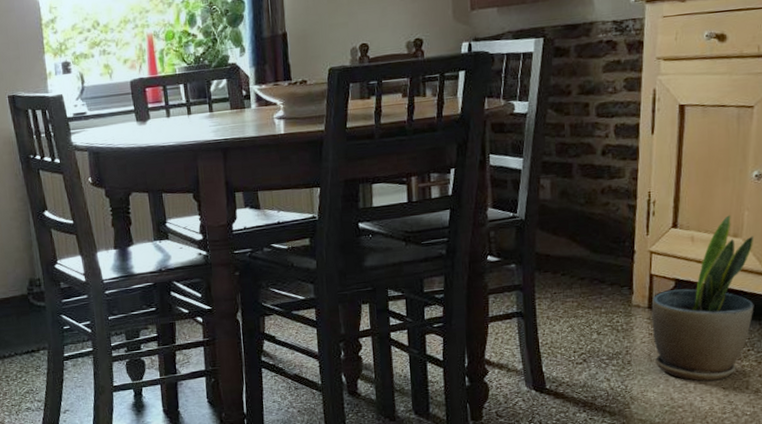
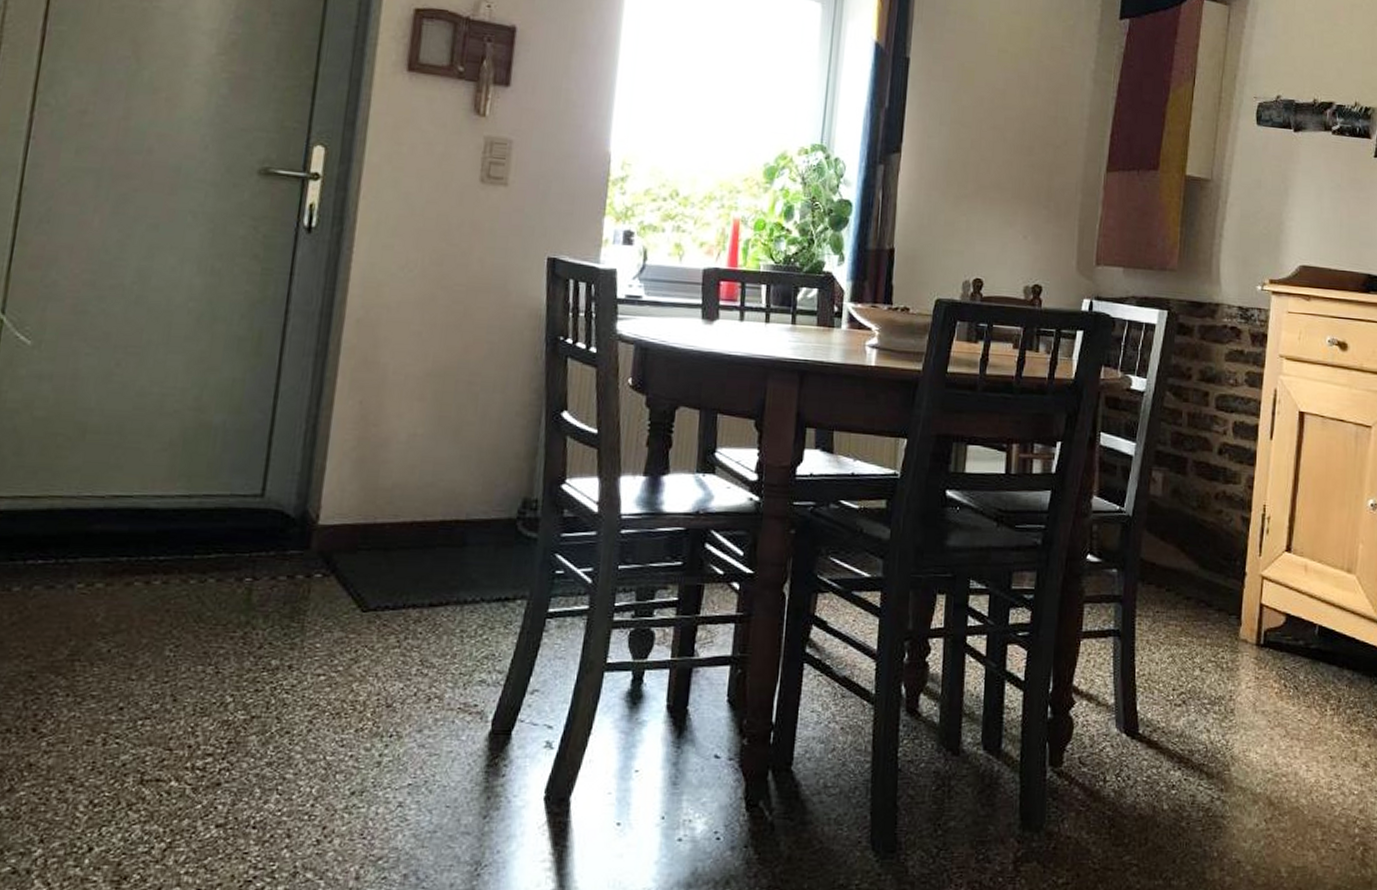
potted plant: present [651,215,754,381] -> none [1259,546,1368,745]

